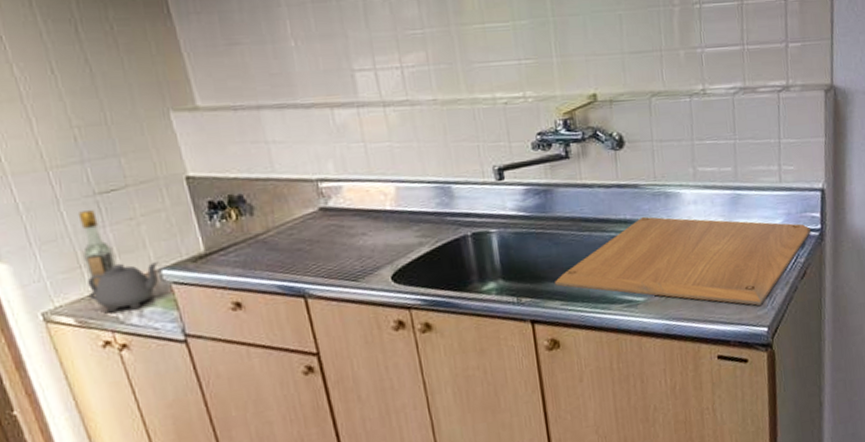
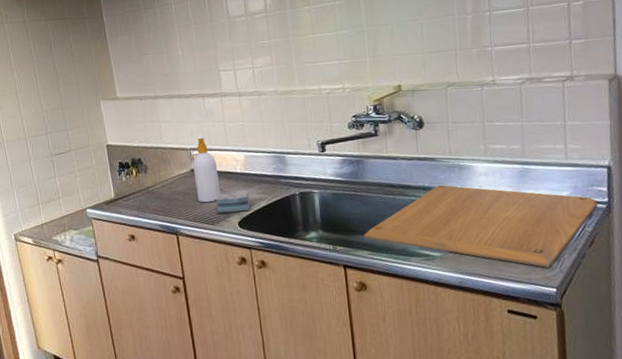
bottle: present [77,210,116,288] -> none [41,166,60,219]
teapot: present [87,260,159,313] -> none [42,202,85,237]
soap bottle: none [321,163,364,253] -> present [193,137,221,203]
sponge: none [358,233,407,266] -> present [216,190,251,214]

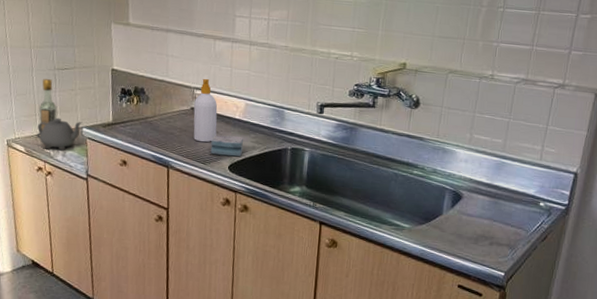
bottle: none [41,166,60,219] -> present [39,79,58,131]
teapot: none [42,202,85,237] -> present [36,117,83,151]
chopping board: present [363,184,599,269] -> none [343,163,559,255]

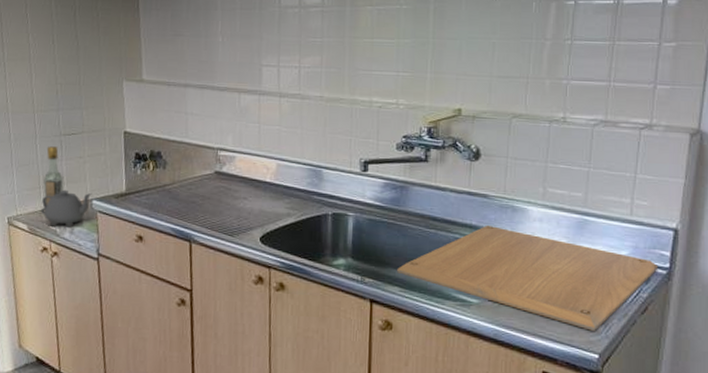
soap bottle: present [193,78,218,143] -> none [217,137,246,211]
sponge: present [210,134,244,157] -> none [238,201,277,226]
chopping board: none [343,163,559,255] -> present [396,224,659,332]

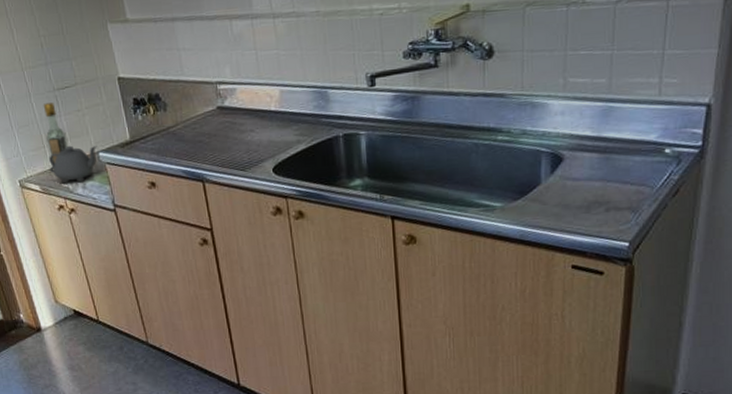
chopping board: present [396,224,659,332] -> none [415,125,690,221]

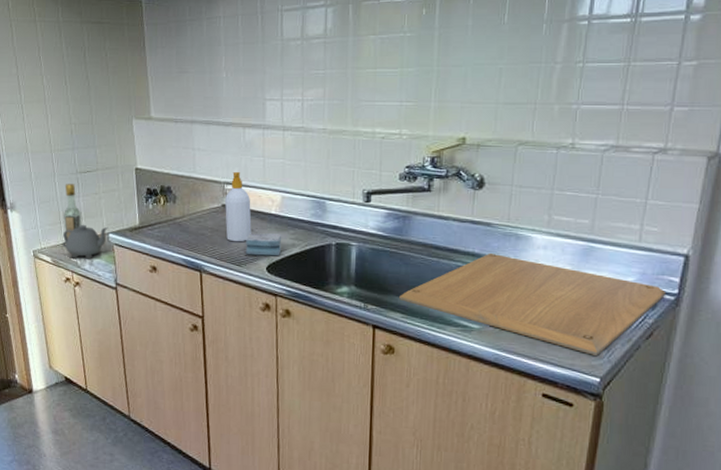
soap bottle: none [219,68,252,146] -> present [225,171,252,242]
sponge: none [247,131,287,158] -> present [245,233,282,256]
chopping board: none [415,125,690,221] -> present [398,252,667,357]

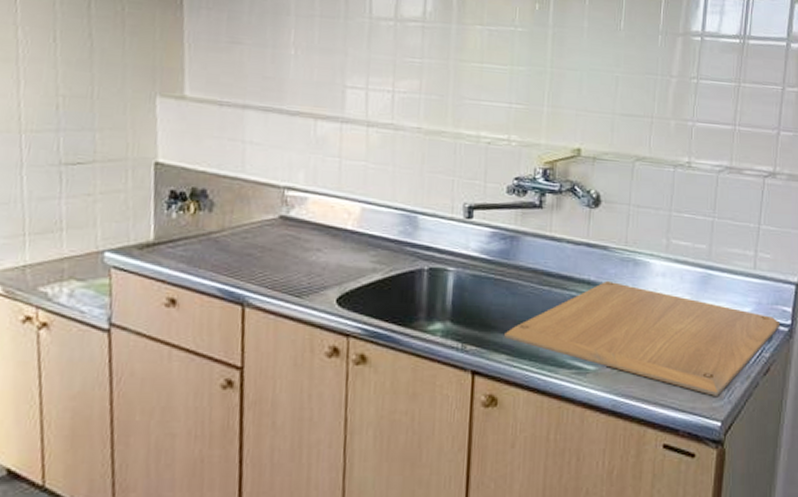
teapot: present [62,224,108,259] -> none [23,237,105,289]
bottle: present [63,184,82,239] -> none [29,179,63,259]
soap bottle: present [225,171,252,242] -> none [283,173,320,266]
sponge: present [245,233,282,256] -> none [309,253,359,285]

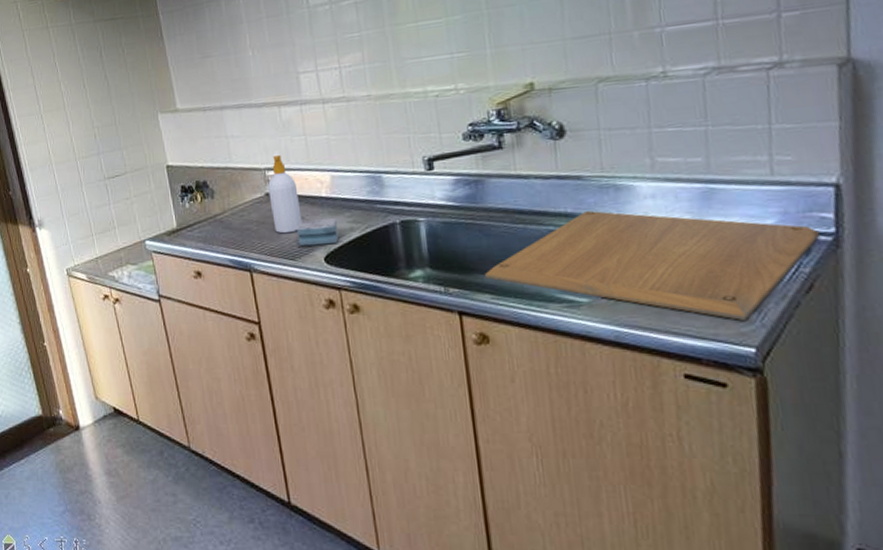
soap bottle: none [283,173,320,266] -> present [268,154,302,234]
sponge: none [309,253,359,285] -> present [297,218,339,247]

